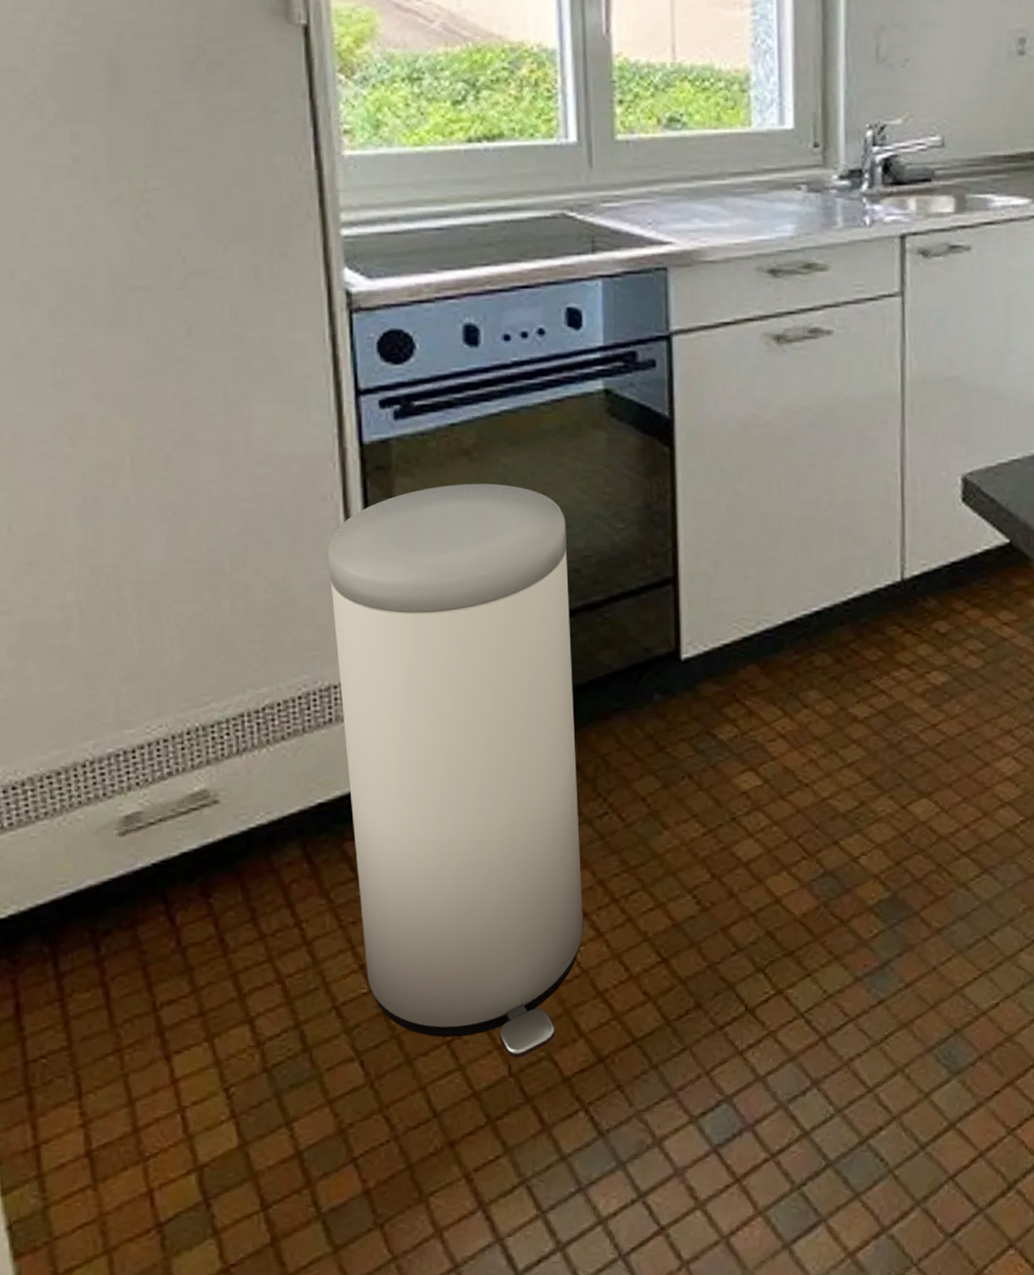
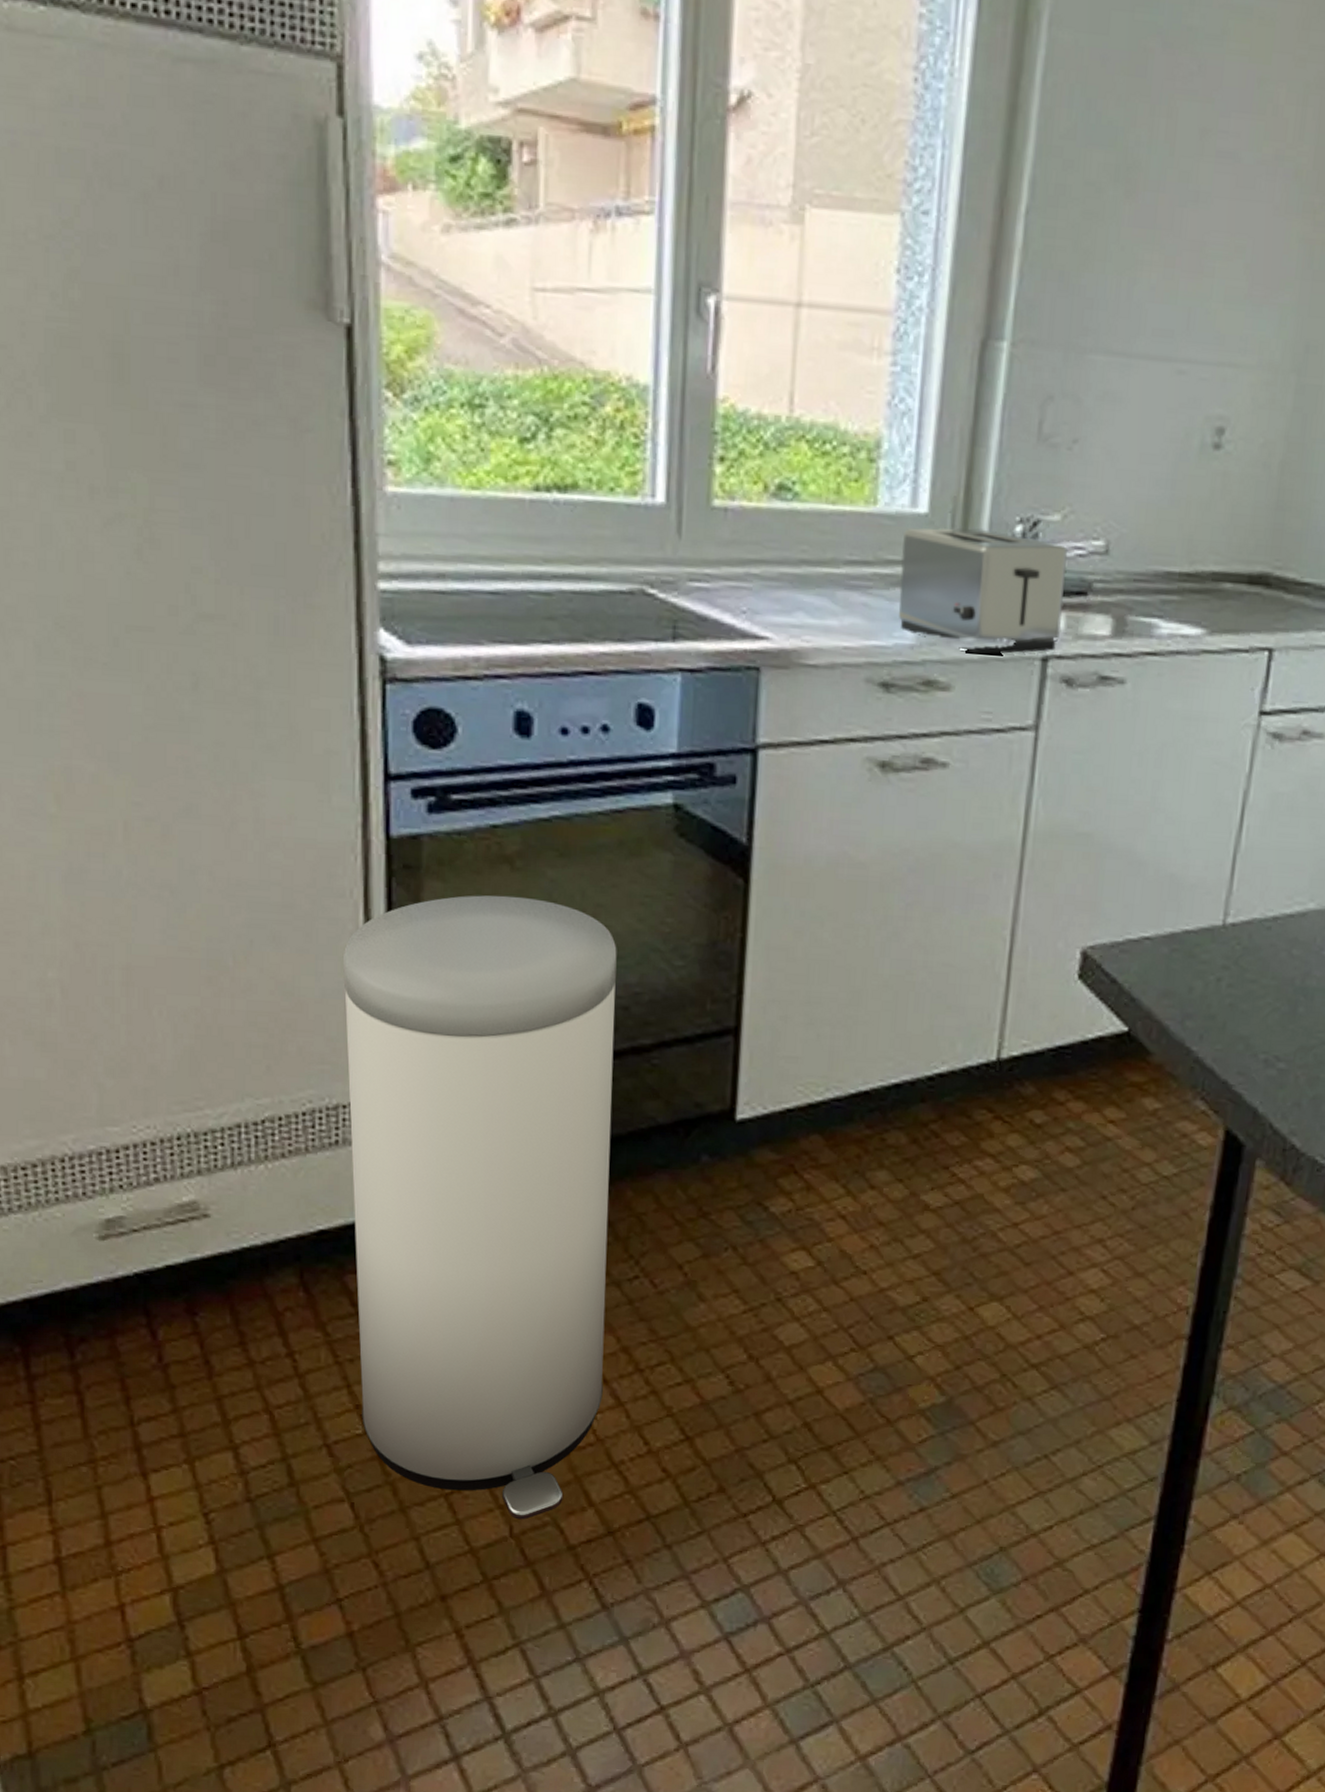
toaster: none [775,136,913,238] -> present [898,527,1067,655]

